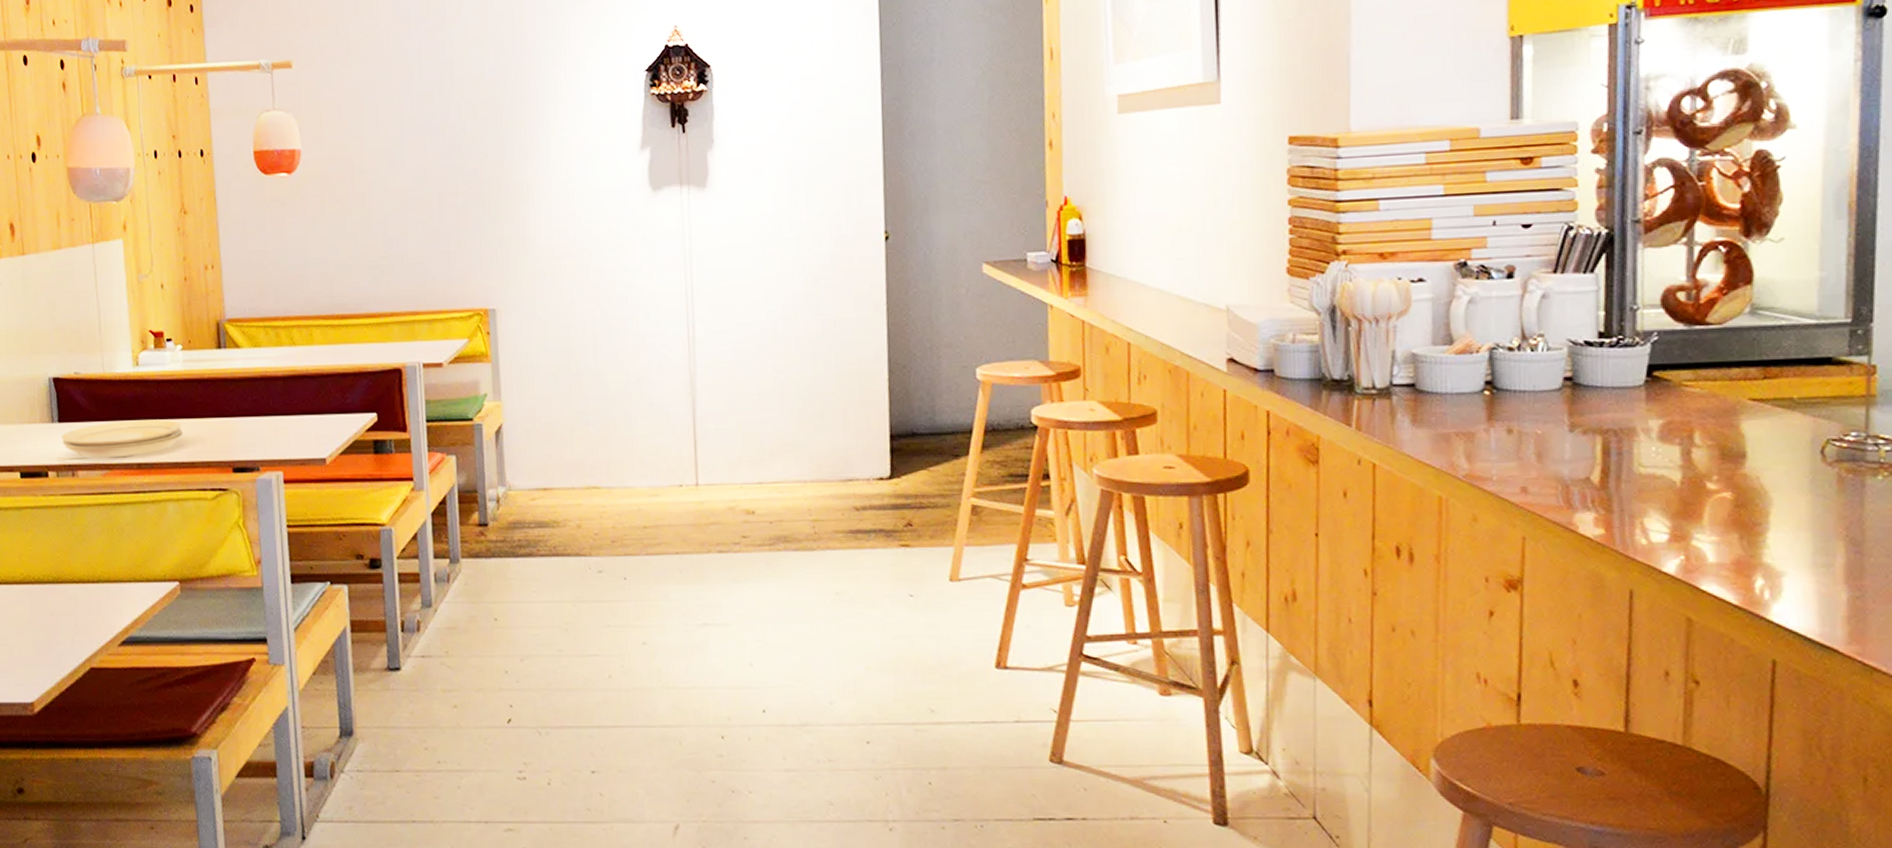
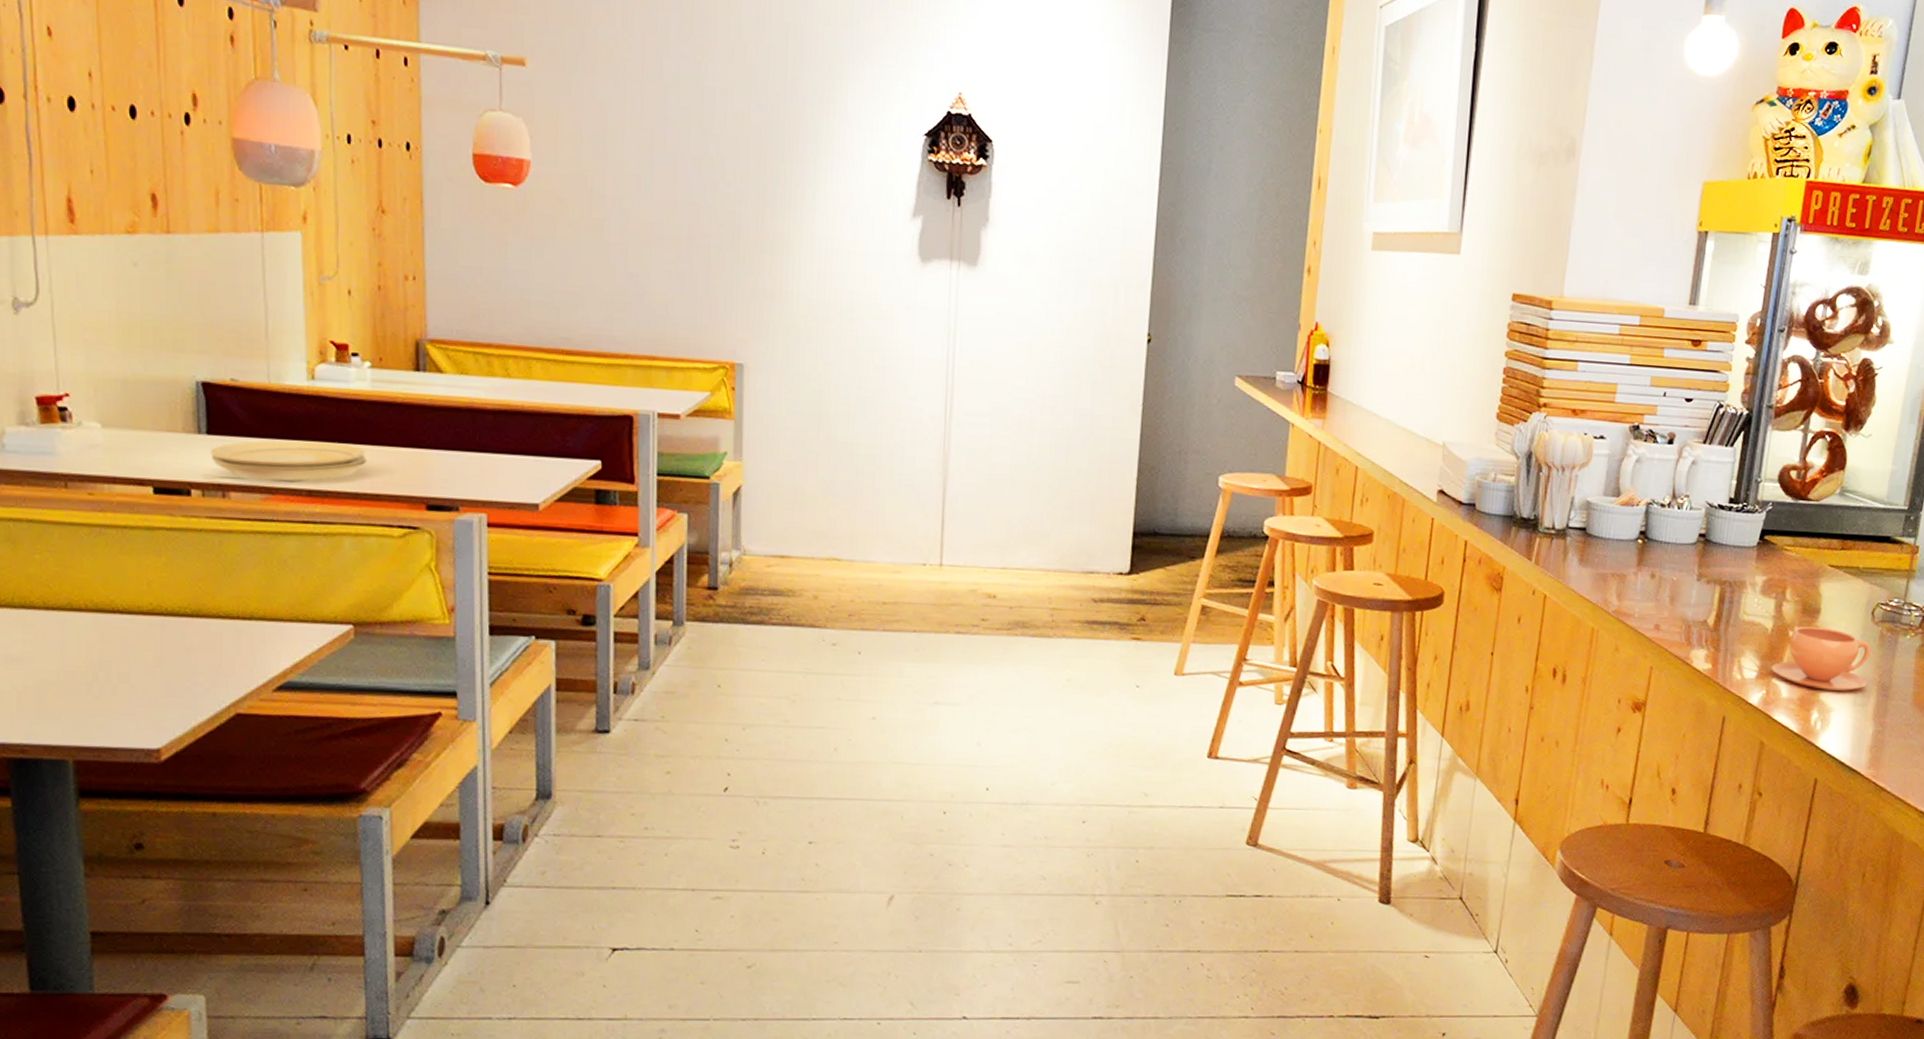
teacup: none [1689,474,1829,550] -> present [1772,626,1871,691]

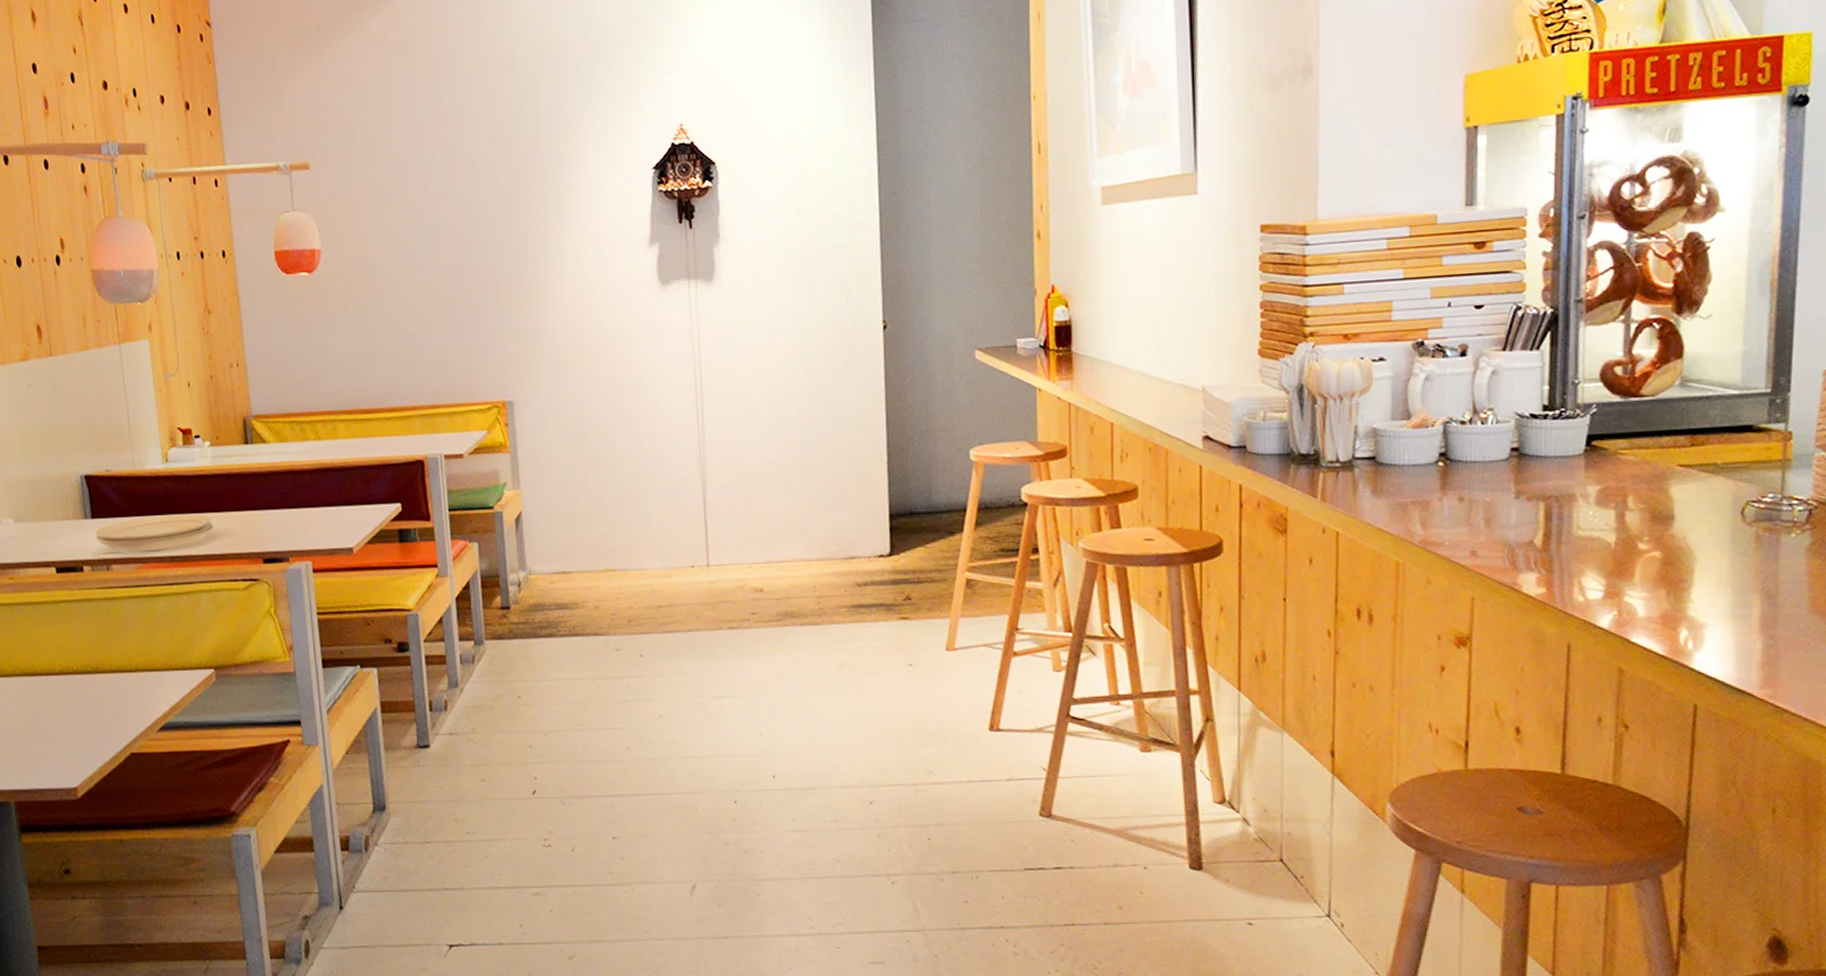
teacup: present [1772,626,1871,691] -> none [1621,534,1747,604]

